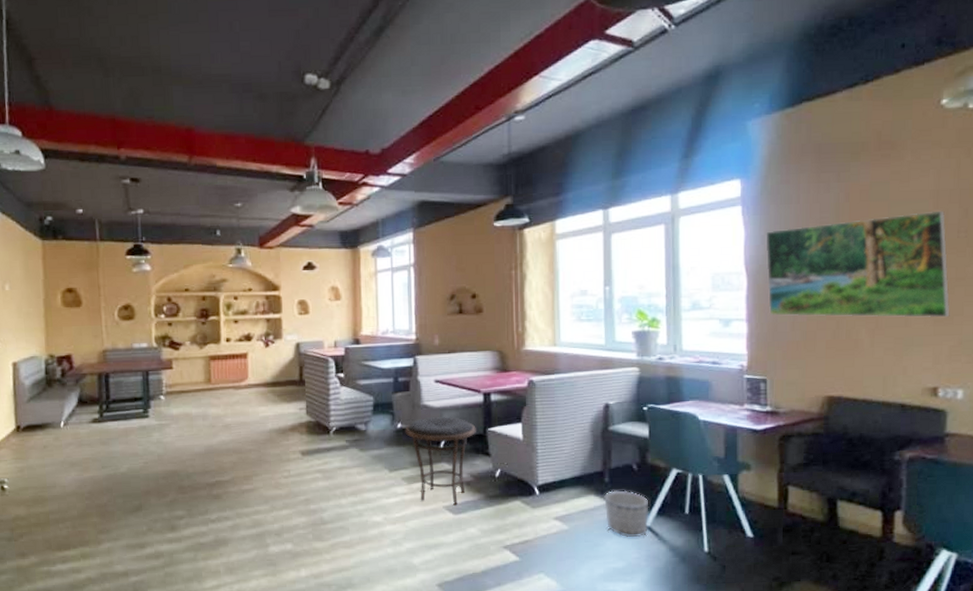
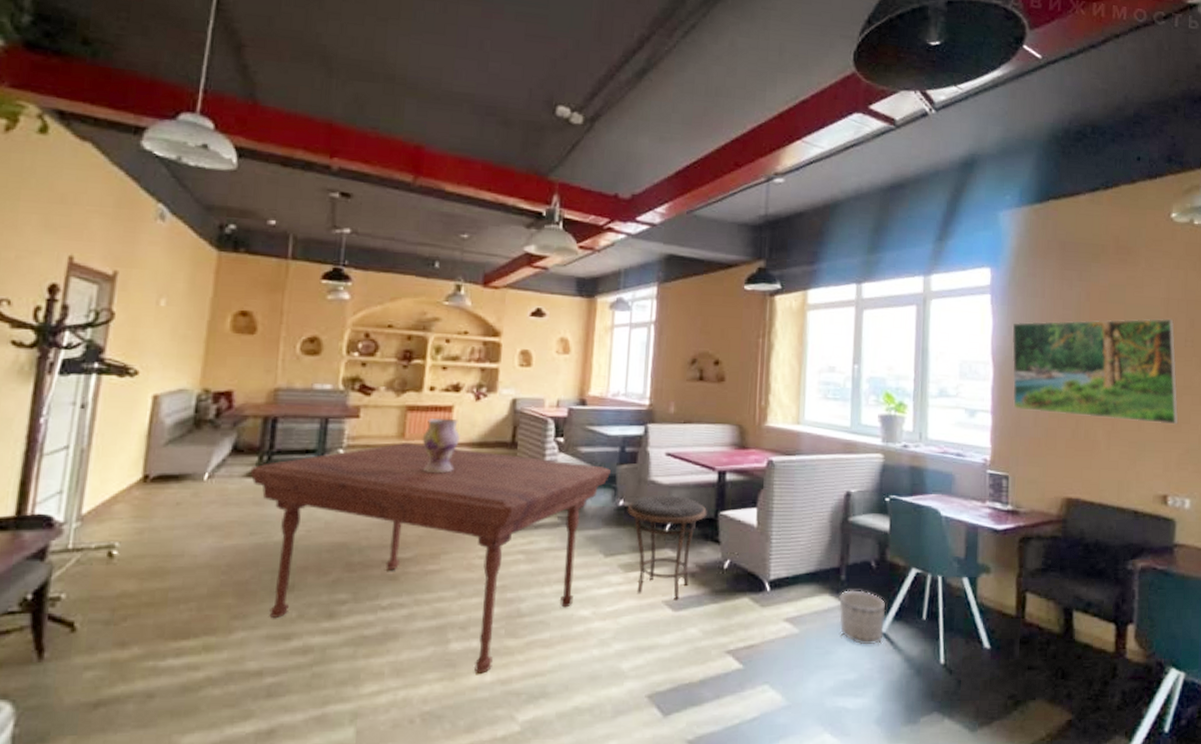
dining table: none [94,387,387,570] -> present [250,443,611,674]
vase: none [225,363,257,411] -> present [422,418,461,474]

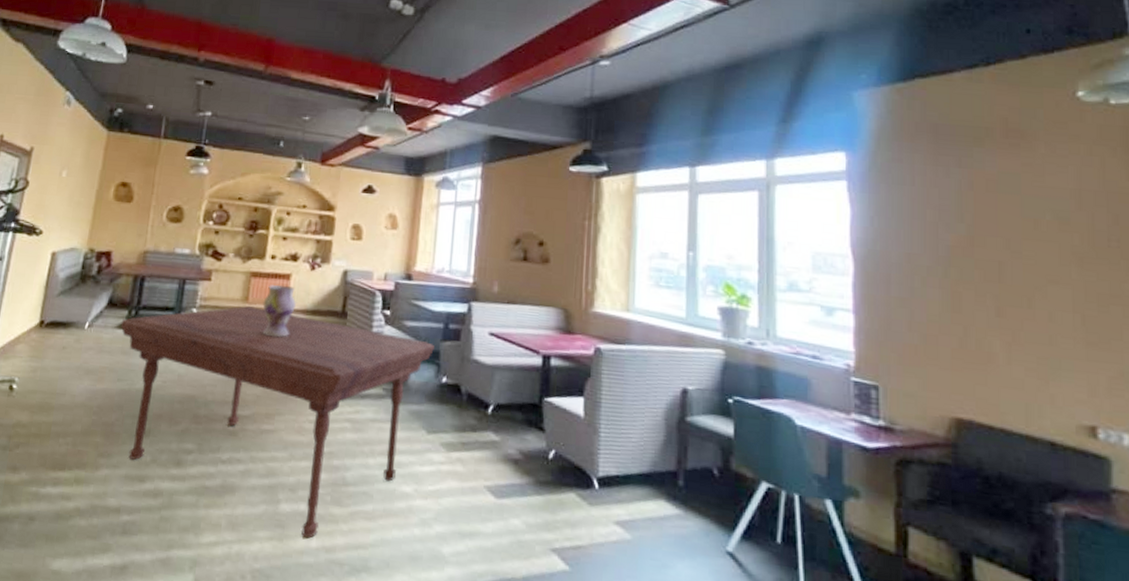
side table: present [627,494,707,600] -> none [450,374,531,487]
planter: present [839,590,886,645] -> none [676,498,732,565]
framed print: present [1012,318,1179,425] -> none [875,212,1106,341]

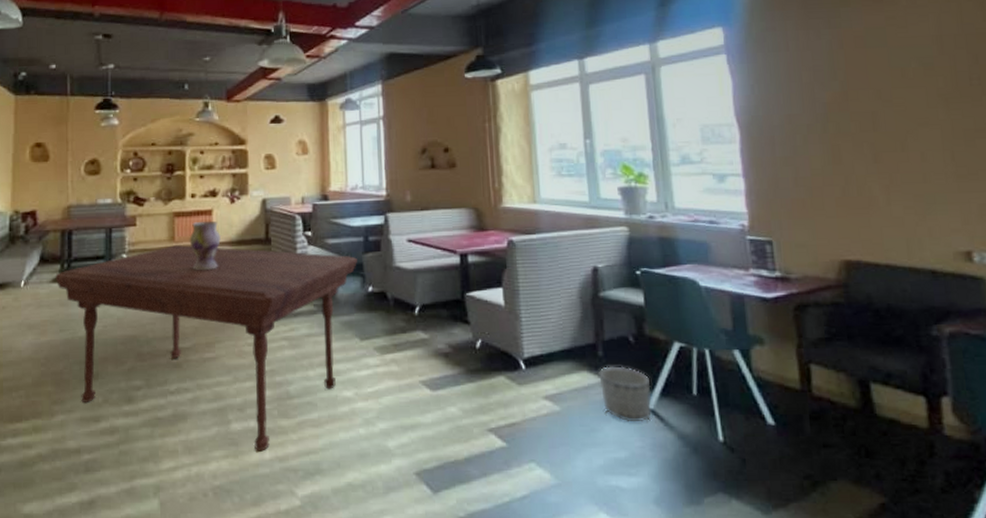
planter: none [676,498,732,565] -> present [599,366,652,423]

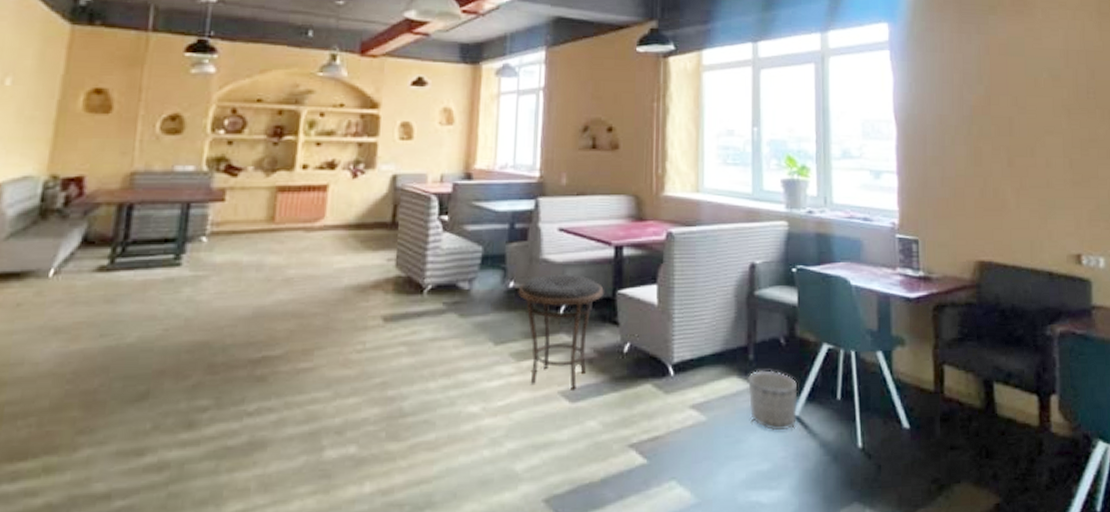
dining table: present [55,245,357,452] -> none [101,227,499,484]
vase: present [189,220,222,271] -> none [293,198,337,260]
side table: none [376,279,453,380] -> present [518,273,604,390]

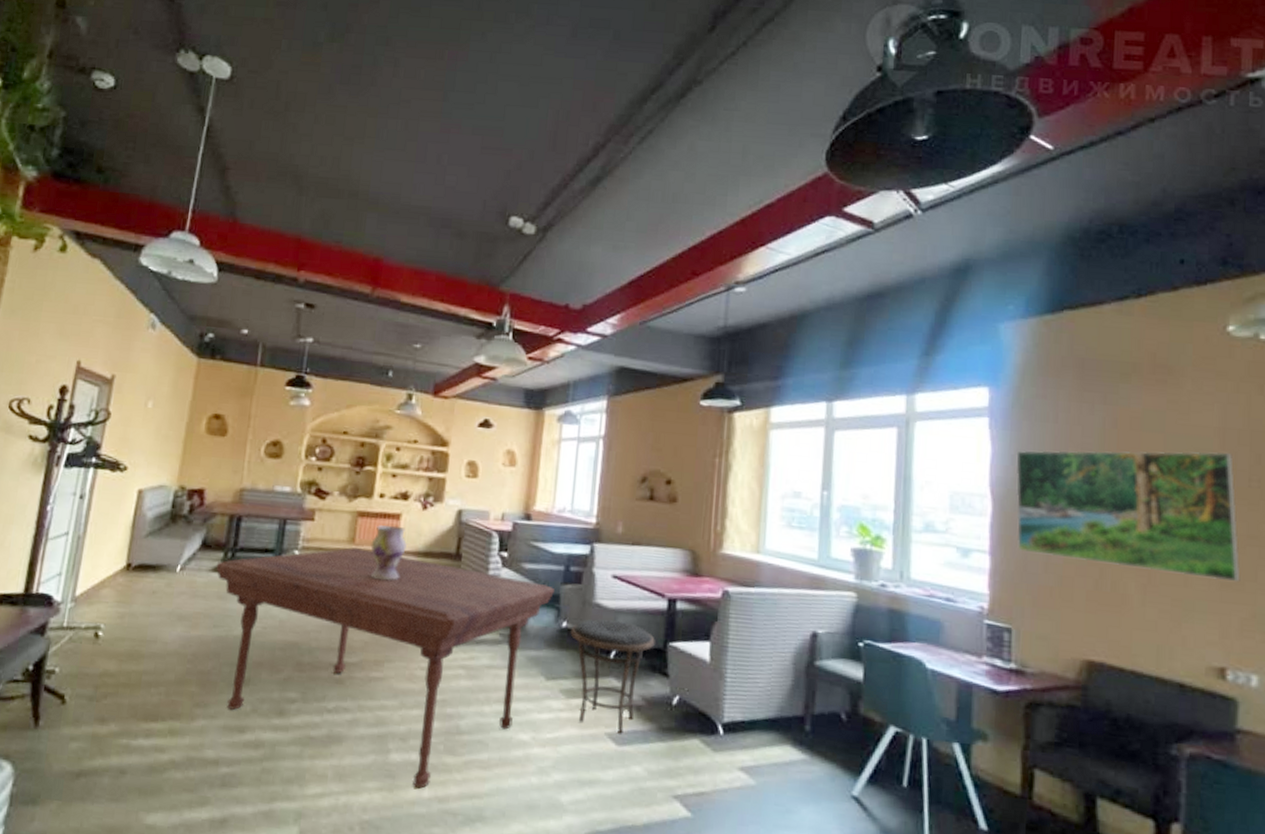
dining table: none [101,227,499,484] -> present [216,547,554,789]
vase: none [293,198,337,260] -> present [370,525,408,581]
planter: present [748,370,798,431] -> none [802,743,858,810]
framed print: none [913,70,1087,180] -> present [1016,450,1241,582]

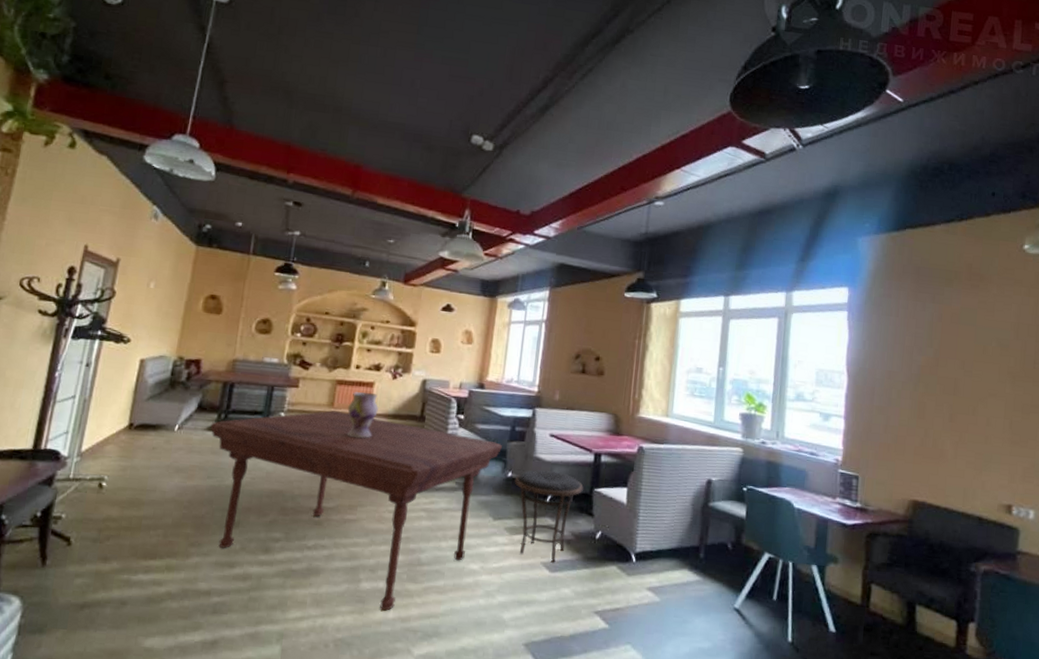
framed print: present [1016,450,1241,582] -> none [865,338,1025,440]

